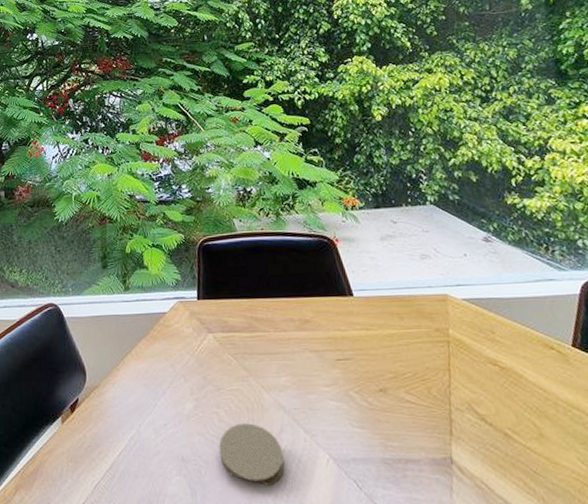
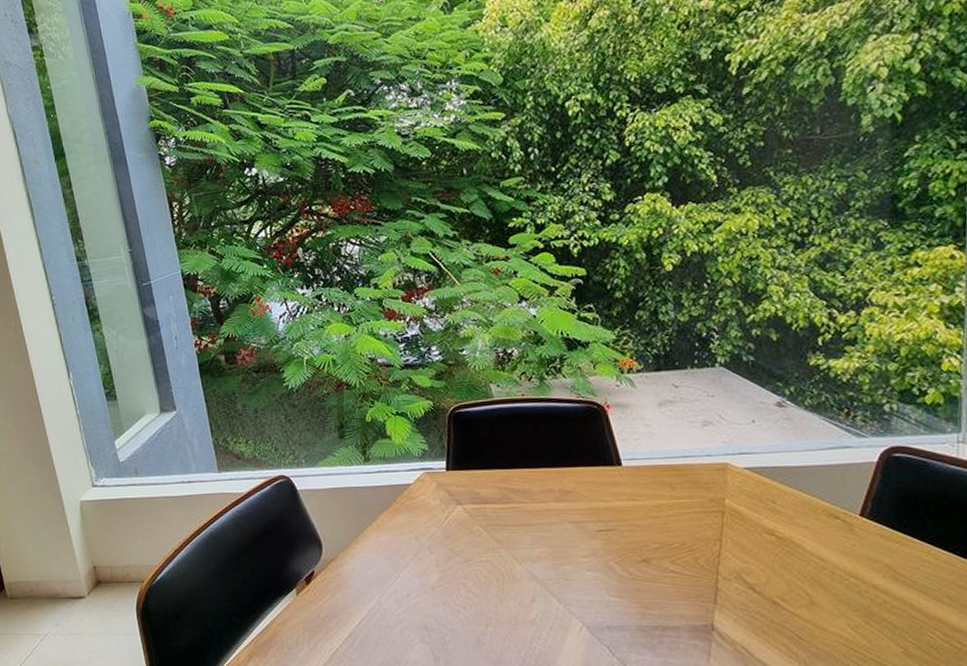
coaster: present [219,423,285,486] -> none [465,593,535,652]

